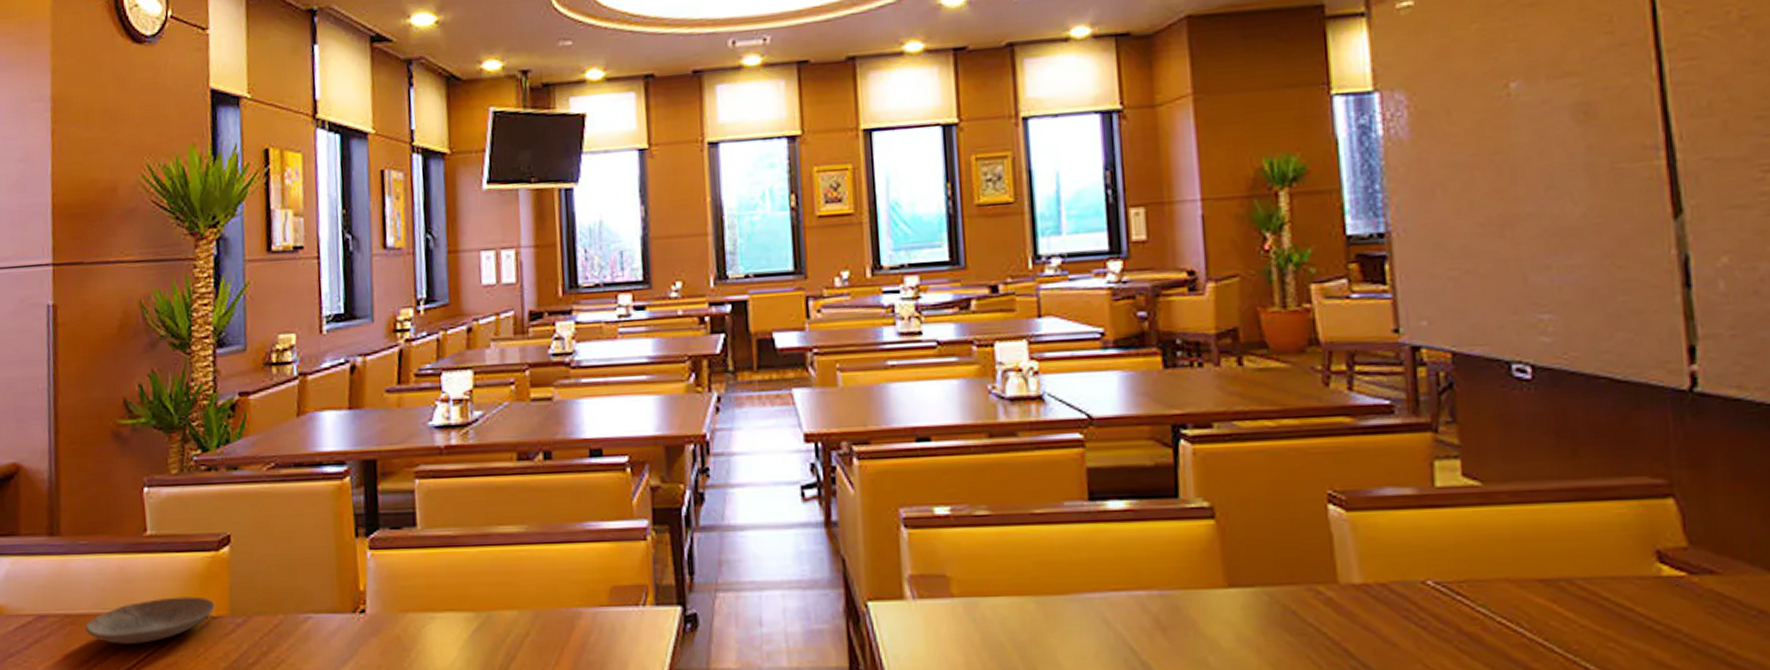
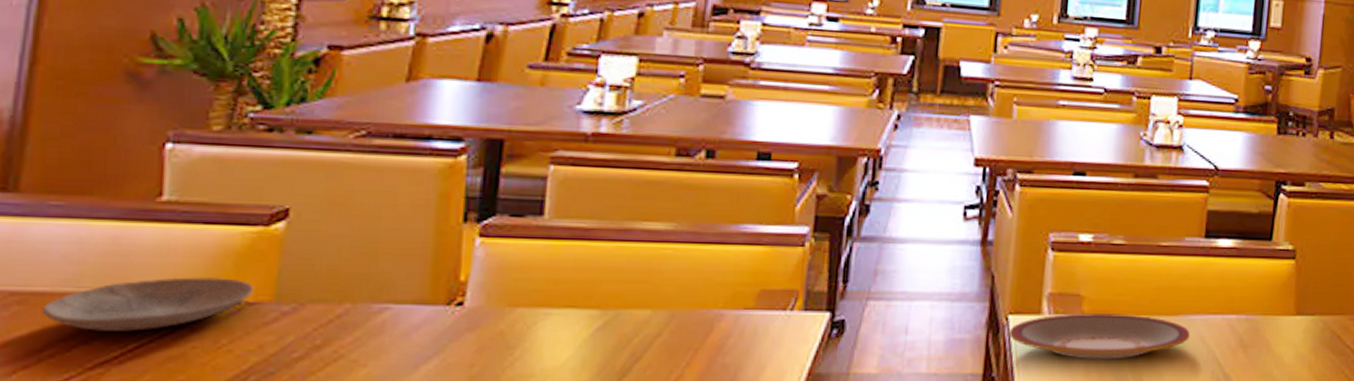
plate: none [871,594,1088,649] -> present [1009,312,1190,360]

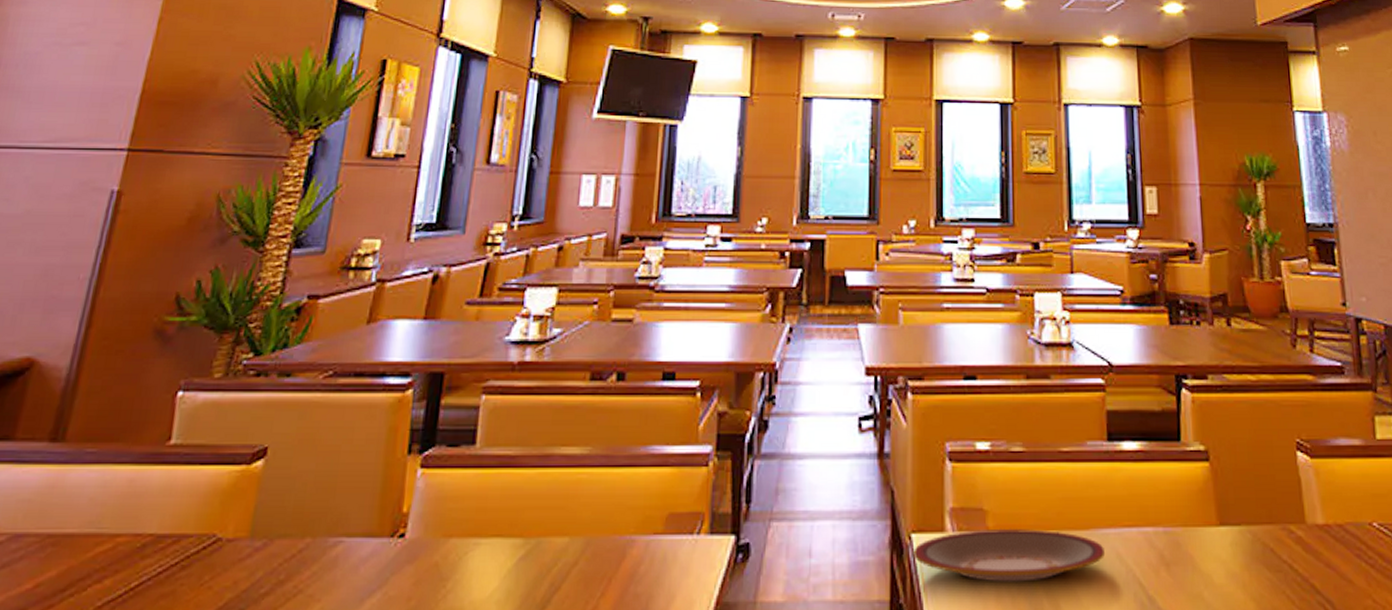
plate: present [41,277,254,331] -> none [69,516,234,570]

